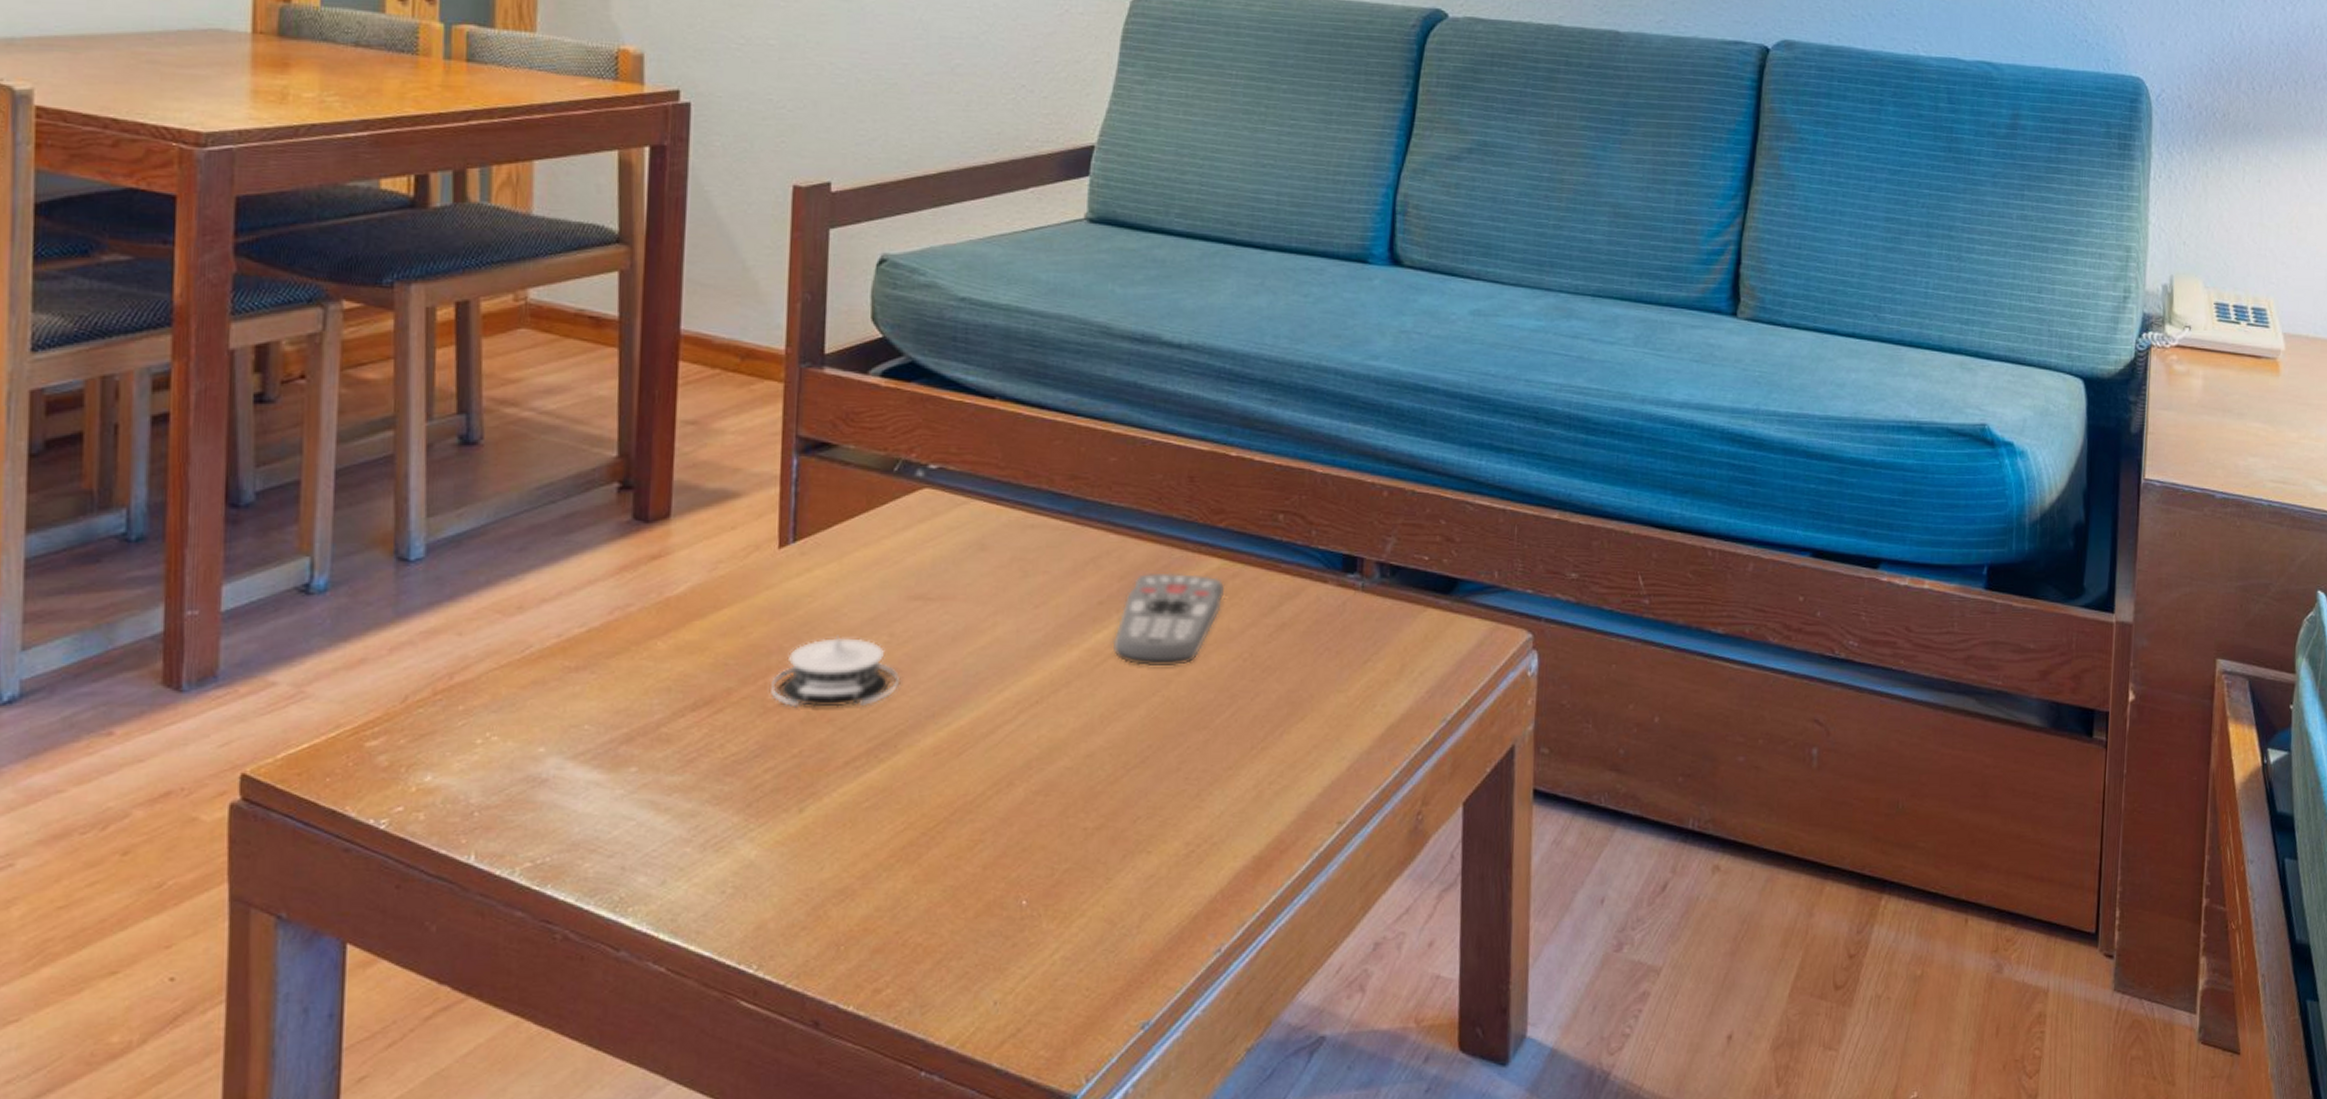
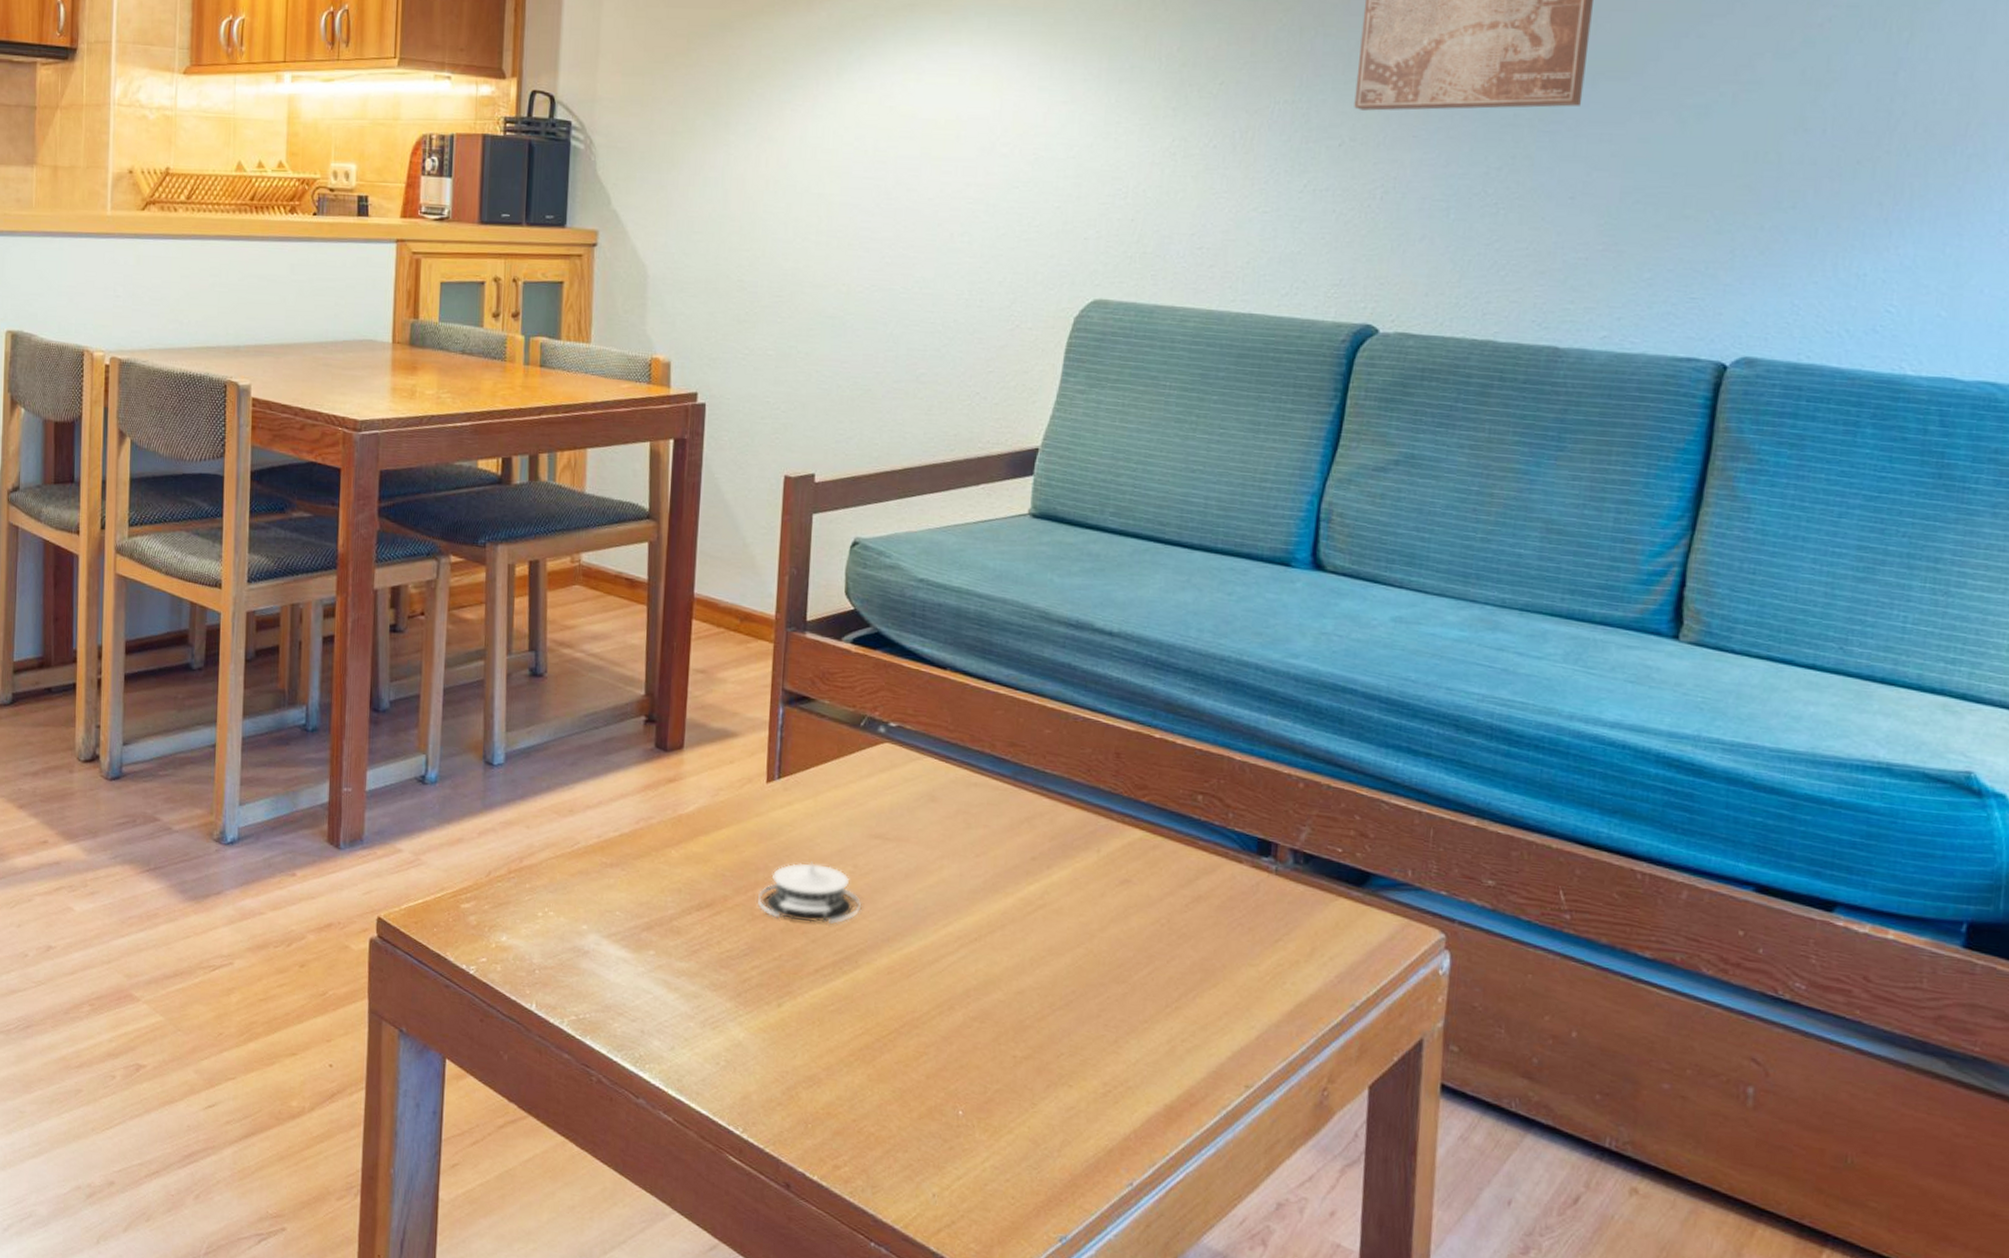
remote control: present [1112,572,1226,667] -> none [1043,836,1146,923]

